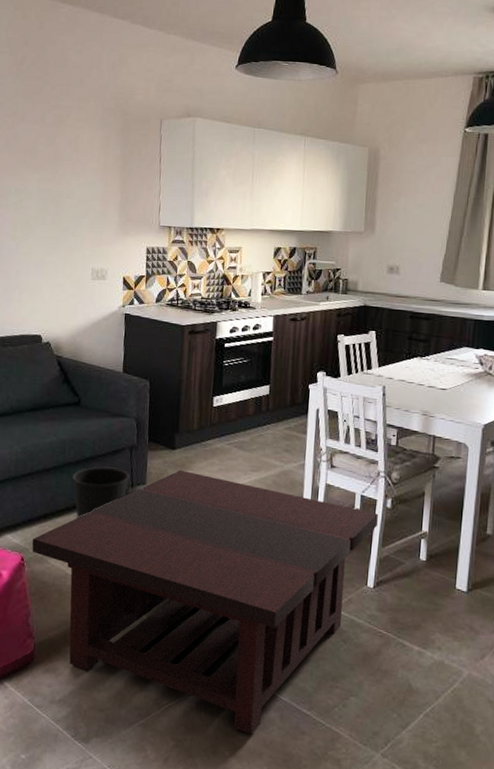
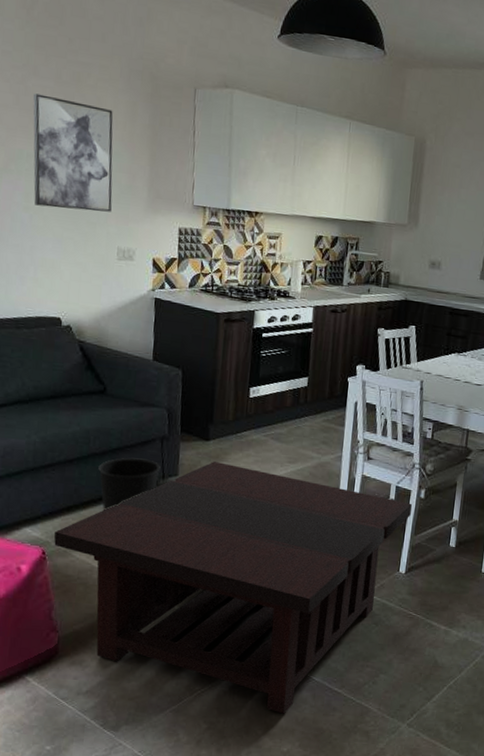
wall art: none [20,136,89,237] -> present [33,93,113,212]

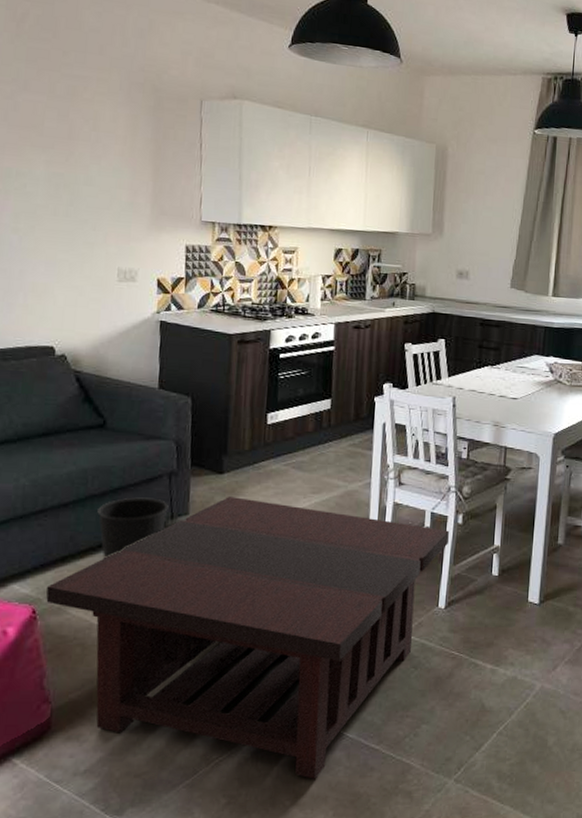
wall art: present [33,93,113,212] -> none [23,109,112,231]

